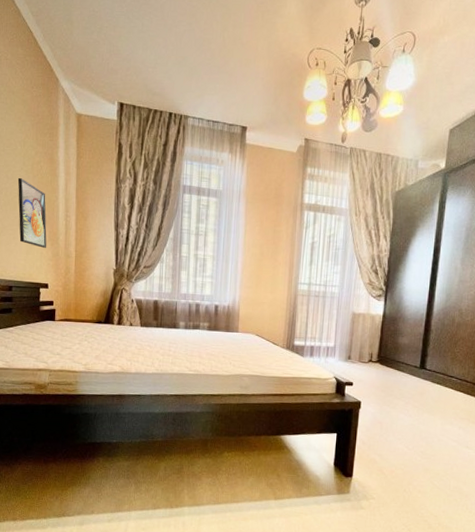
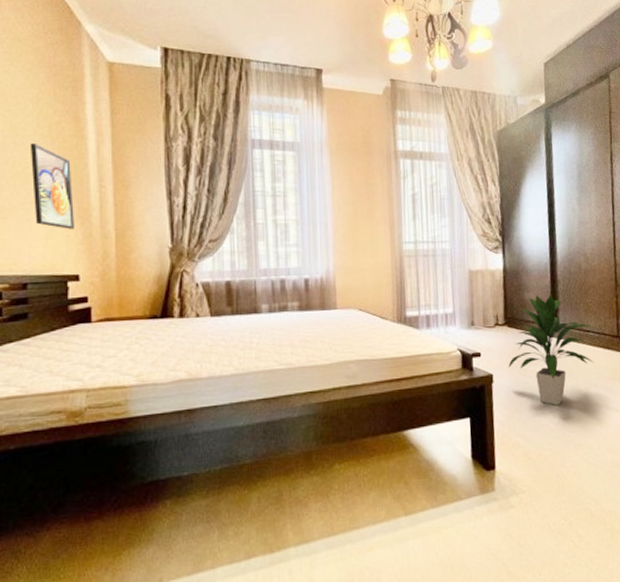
indoor plant: none [375,340,458,435] -> present [508,293,594,406]

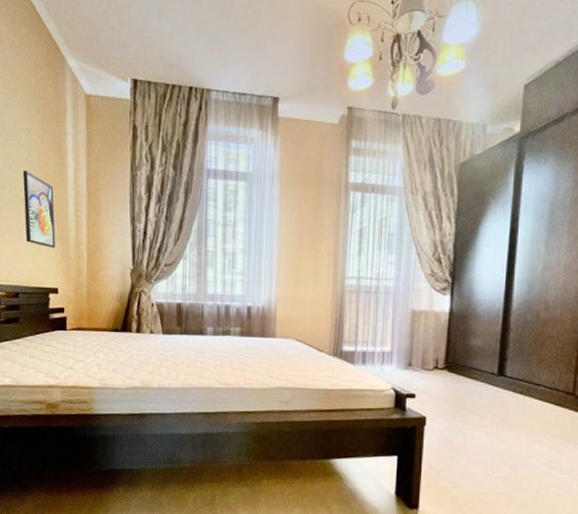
indoor plant: present [508,293,594,406] -> none [444,341,546,456]

